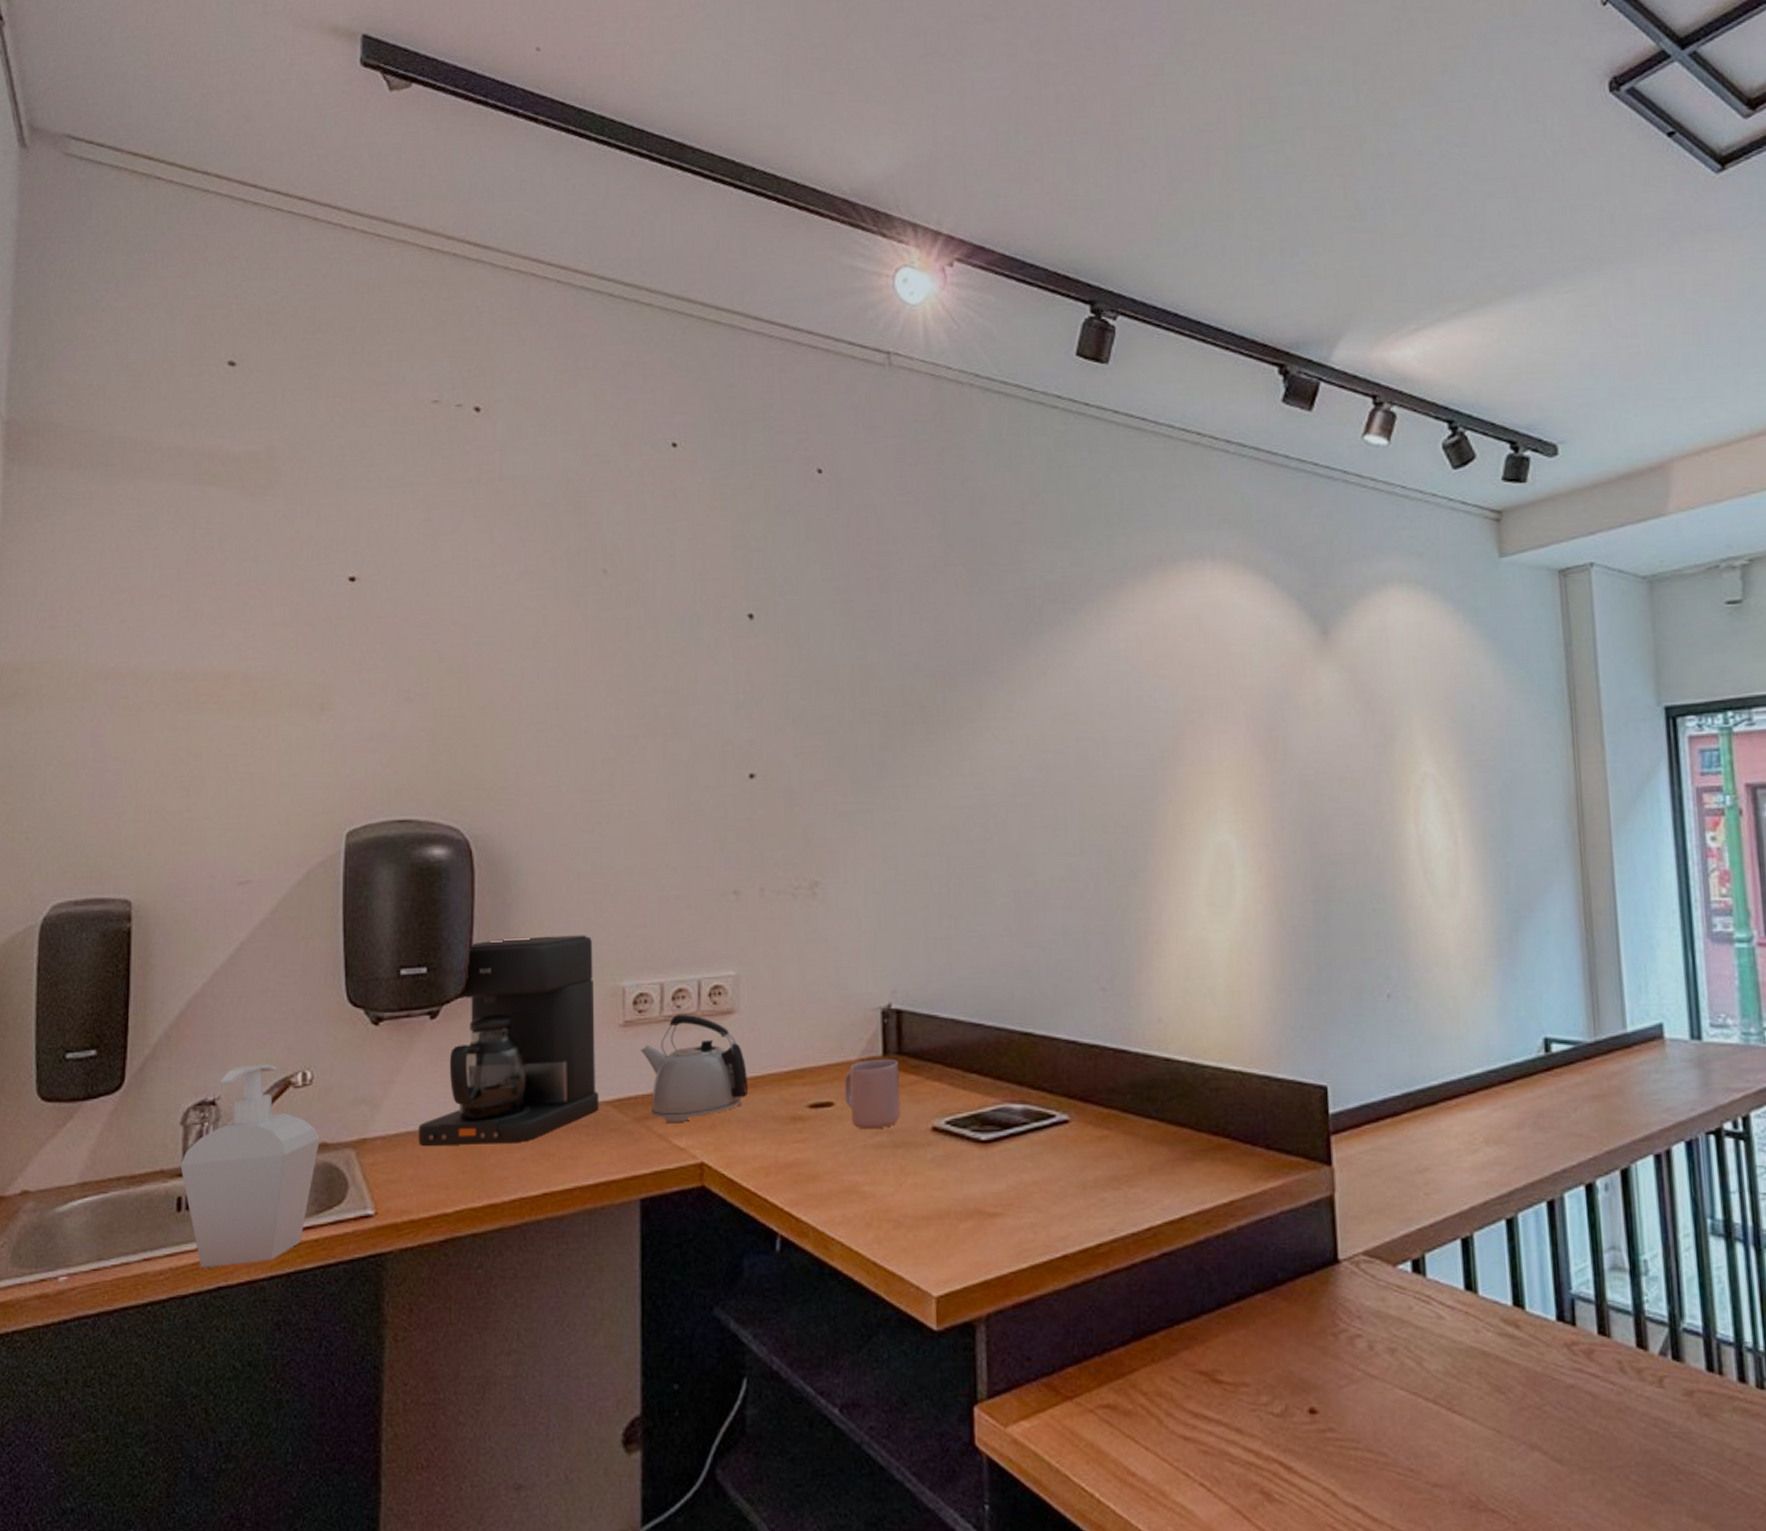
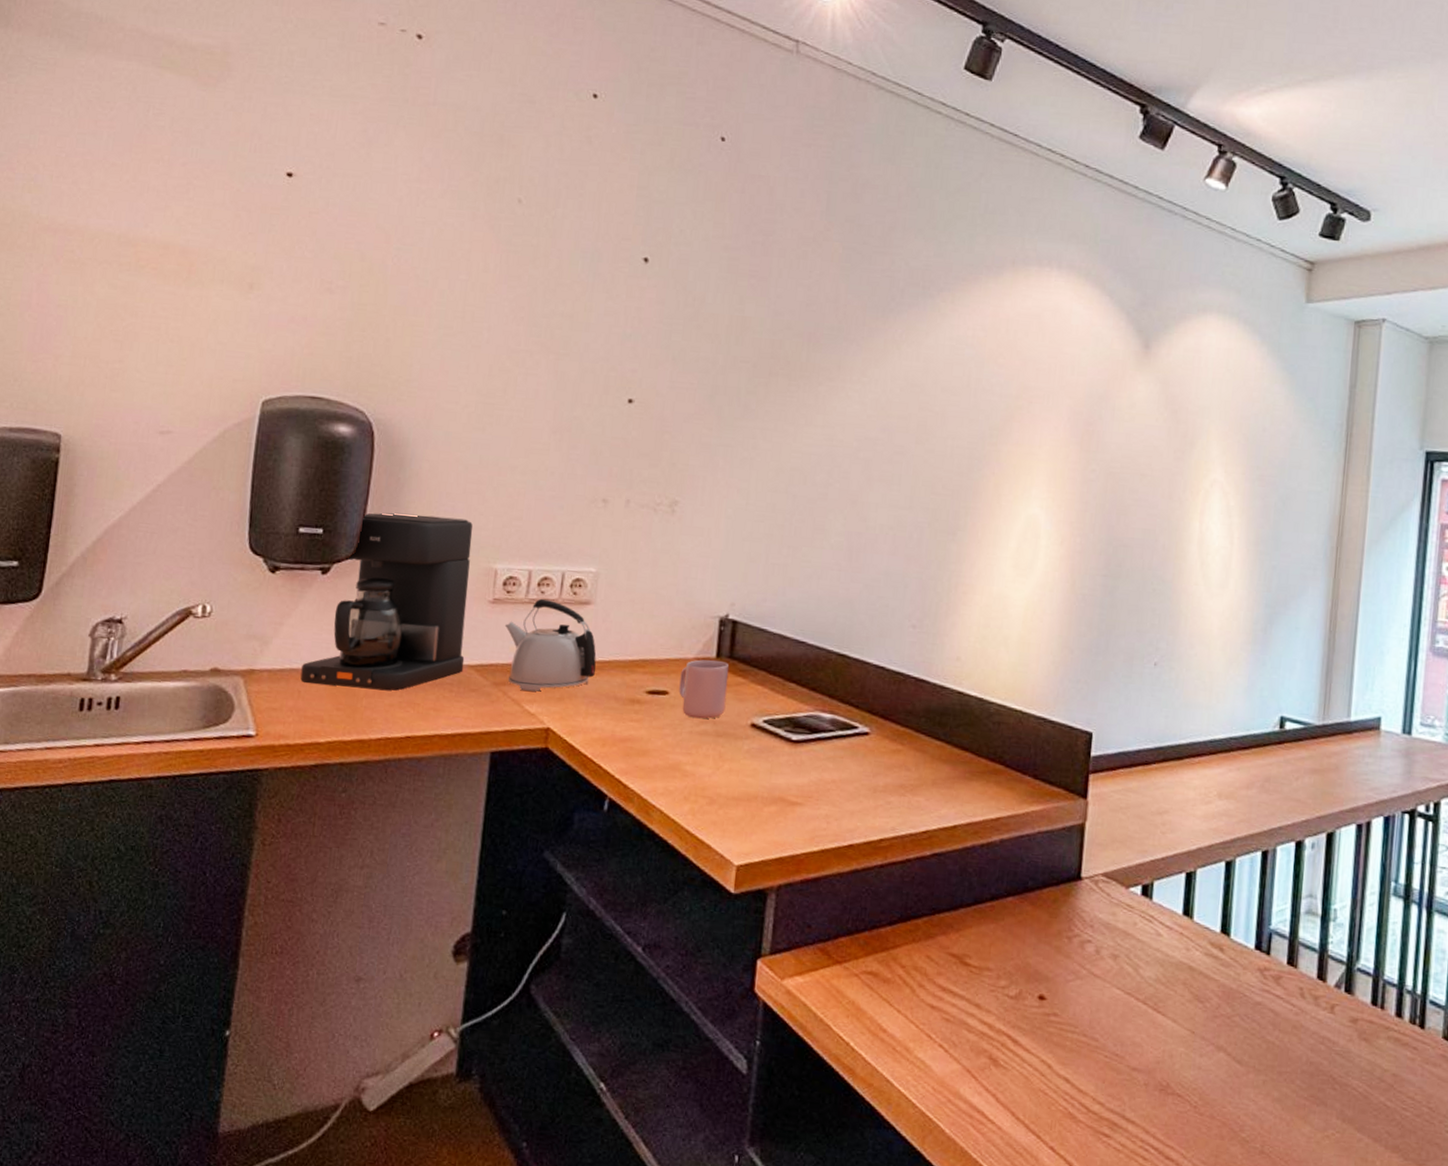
soap bottle: present [180,1064,321,1269] -> none [85,592,214,764]

